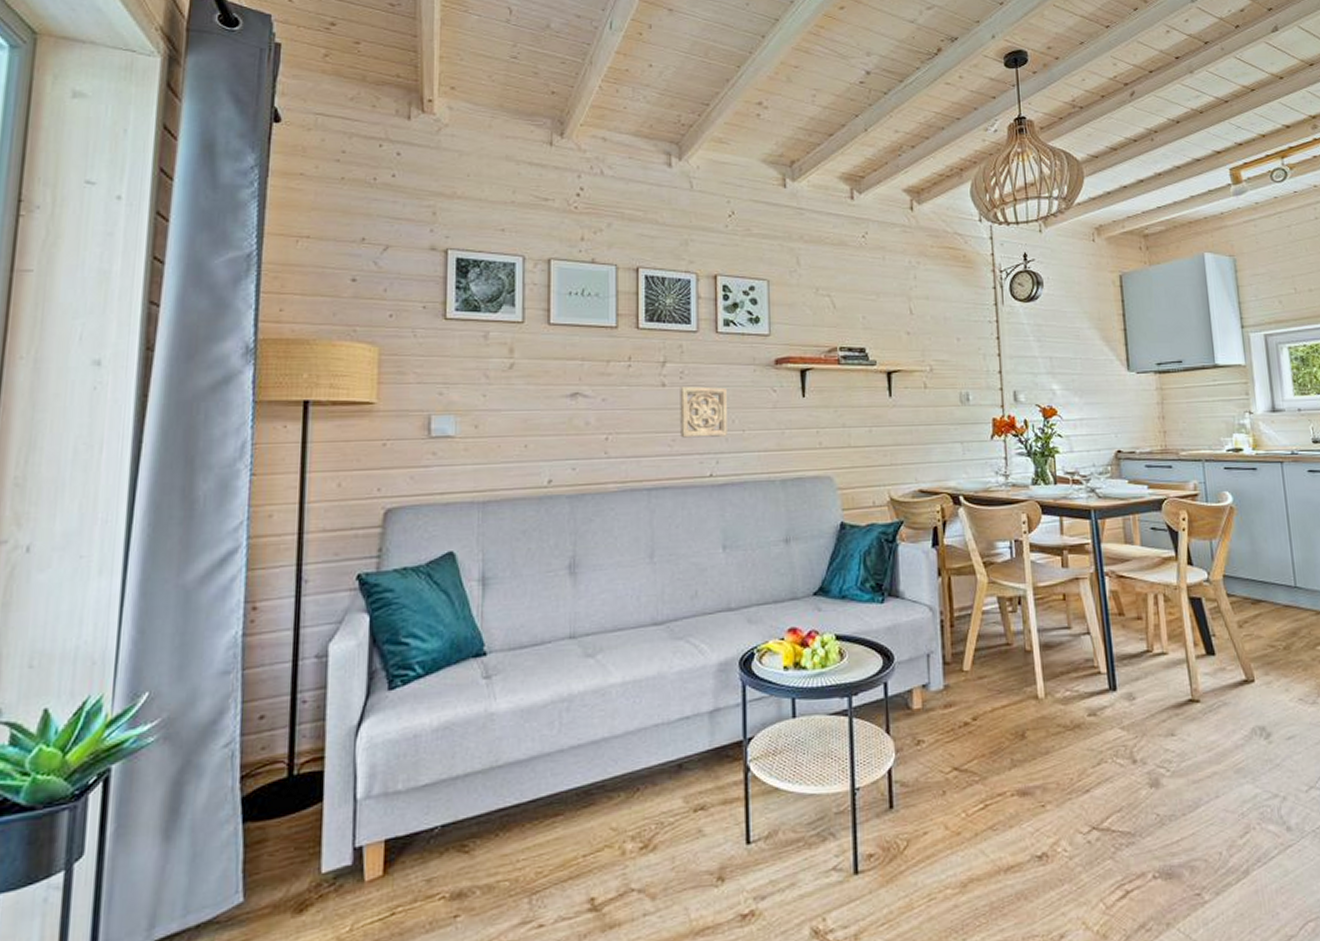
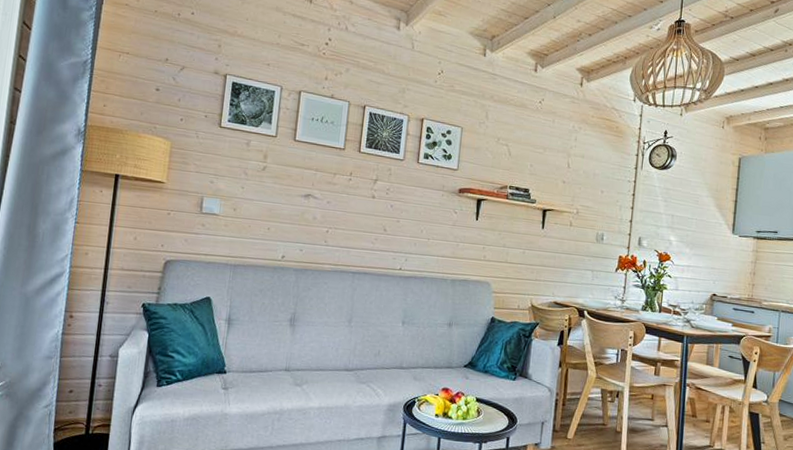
wall ornament: present [680,386,727,438] -> none [381,200,420,242]

